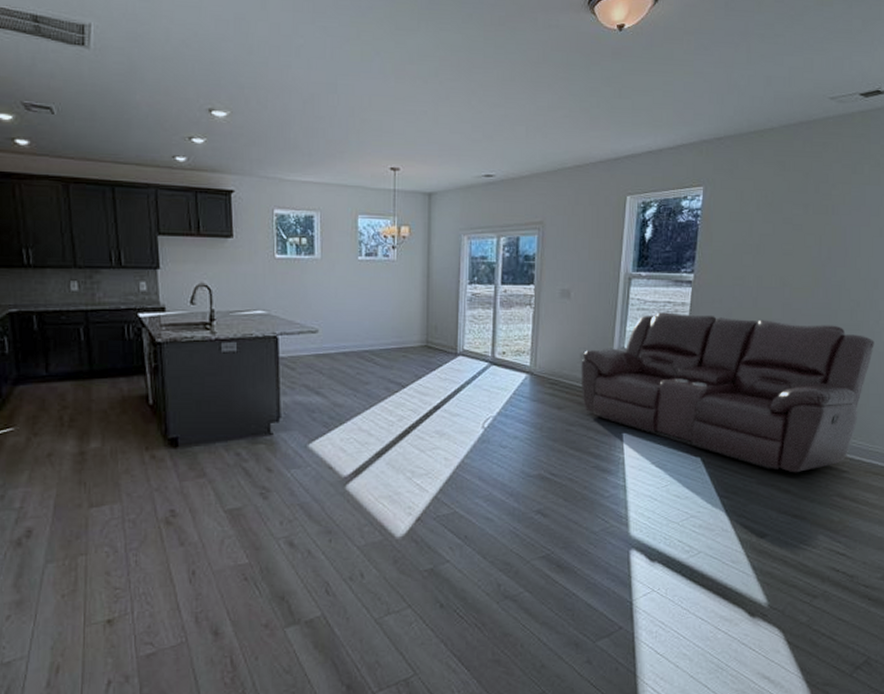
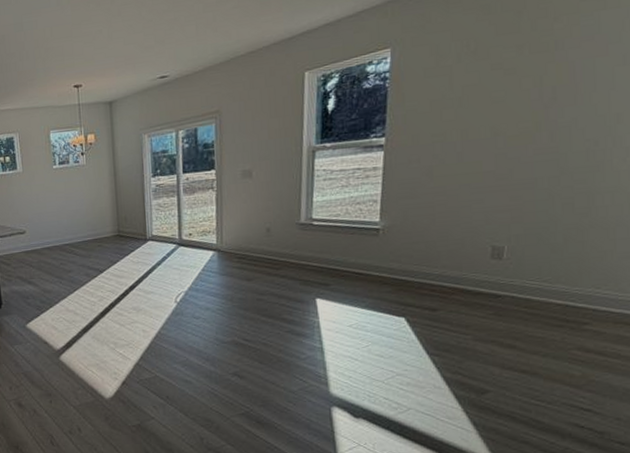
sofa: present [581,312,874,473] -> none [267,169,621,328]

